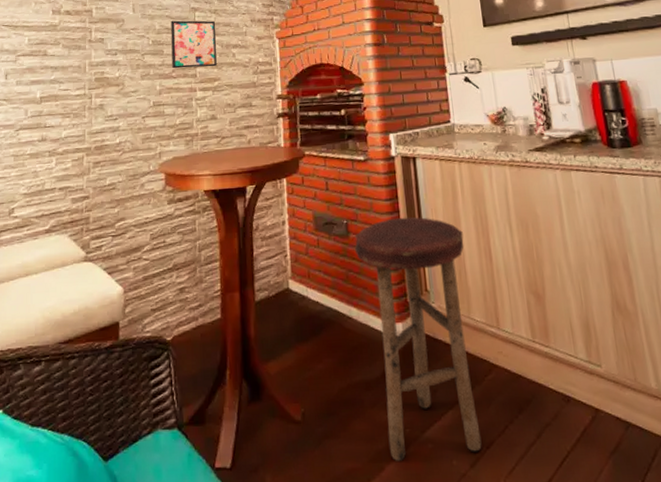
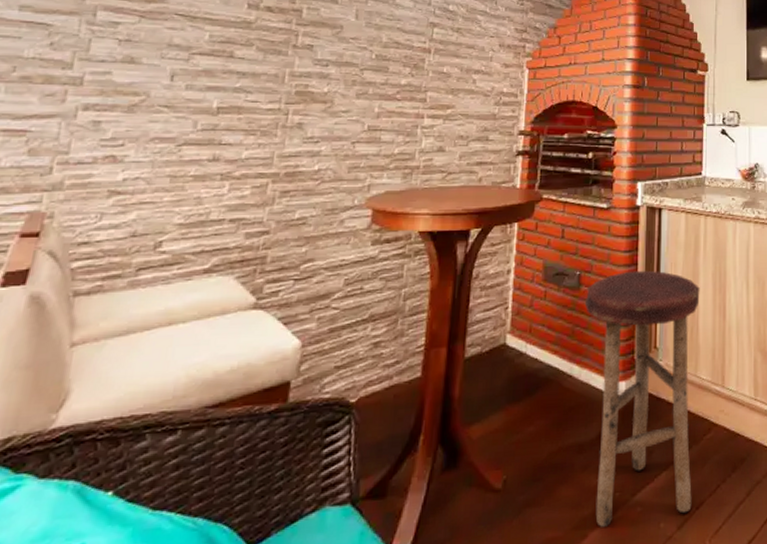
wall art: present [171,20,217,69] -> none [397,34,456,92]

